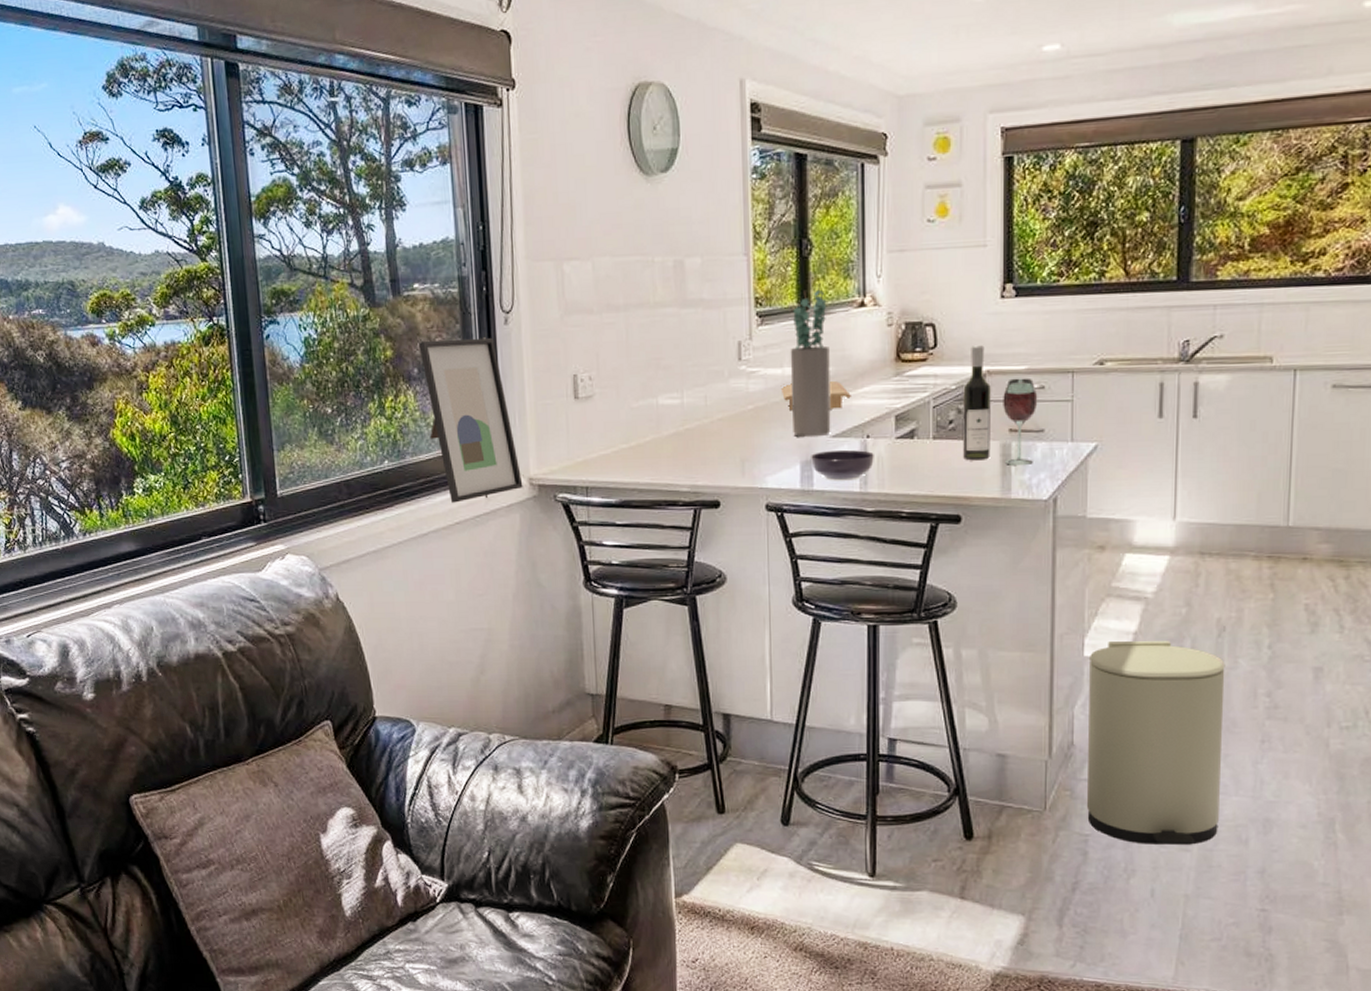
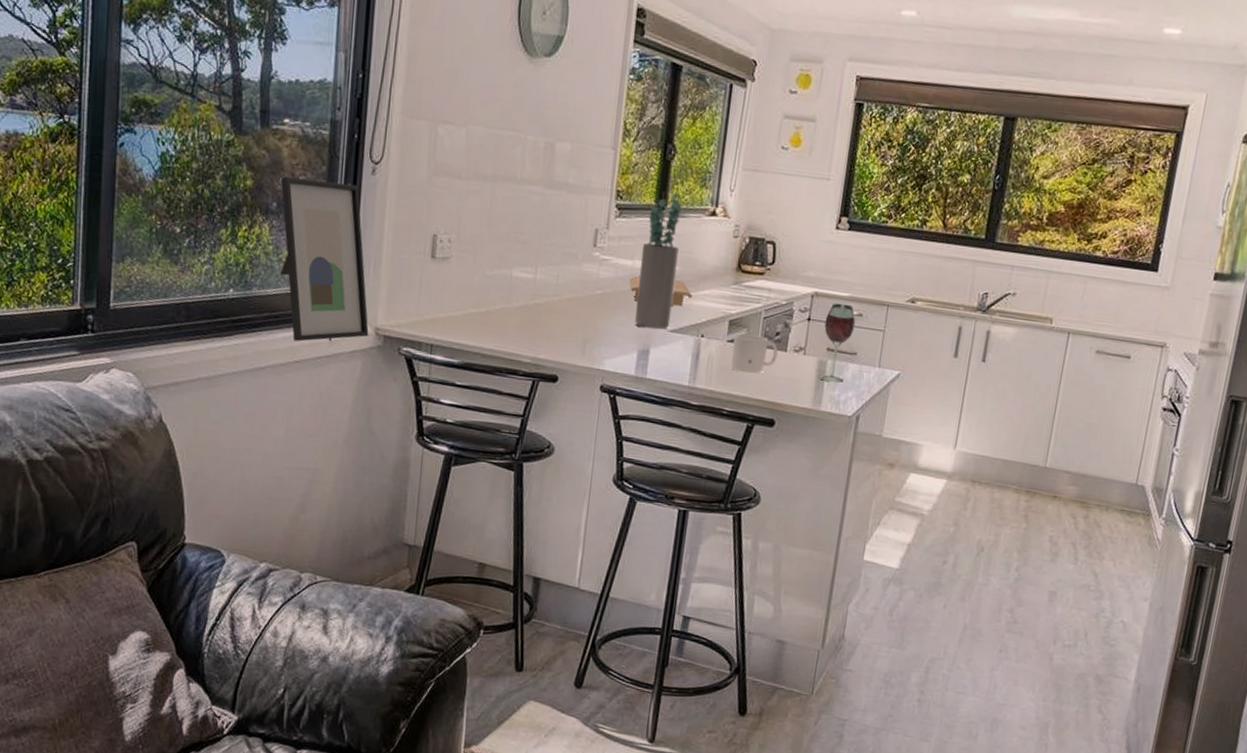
bowl: present [811,449,874,481] -> none [647,343,706,375]
mug: none [902,427,954,470] -> present [731,333,778,374]
bottle: present [963,345,991,461] -> none [784,268,817,373]
pedal bin: present [1086,641,1226,845] -> none [847,549,980,736]

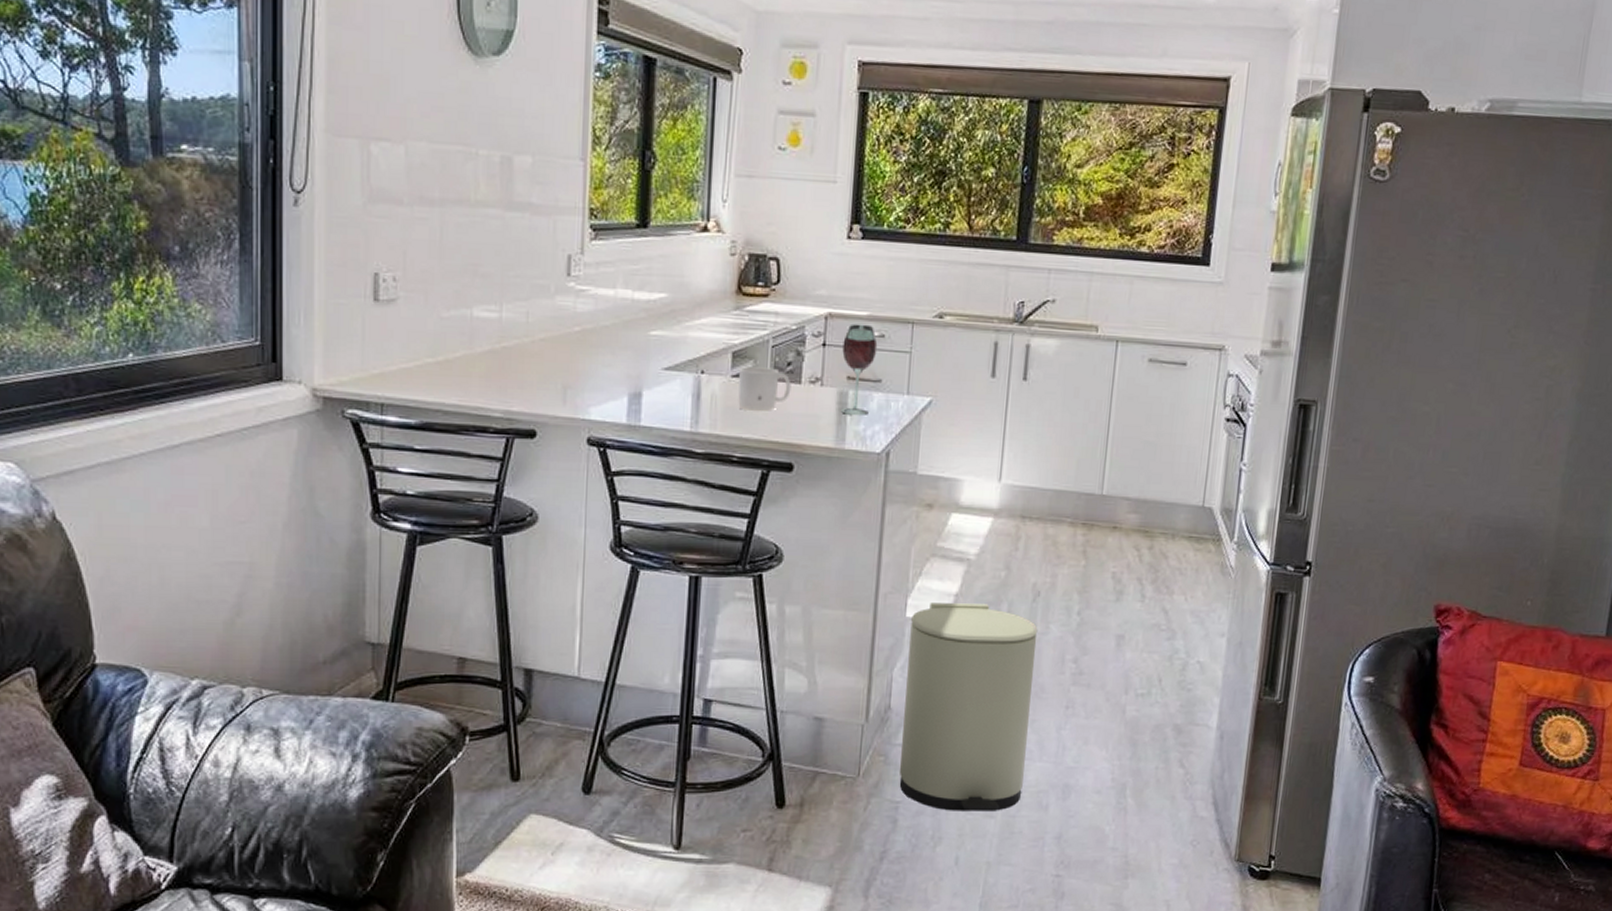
picture frame: present [280,176,369,342] -> none [183,213,304,411]
cutting board: present [629,275,692,307] -> none [611,307,687,340]
vase: present [635,187,682,330] -> none [622,201,668,369]
pedal bin: none [847,549,980,736] -> present [899,603,1038,811]

